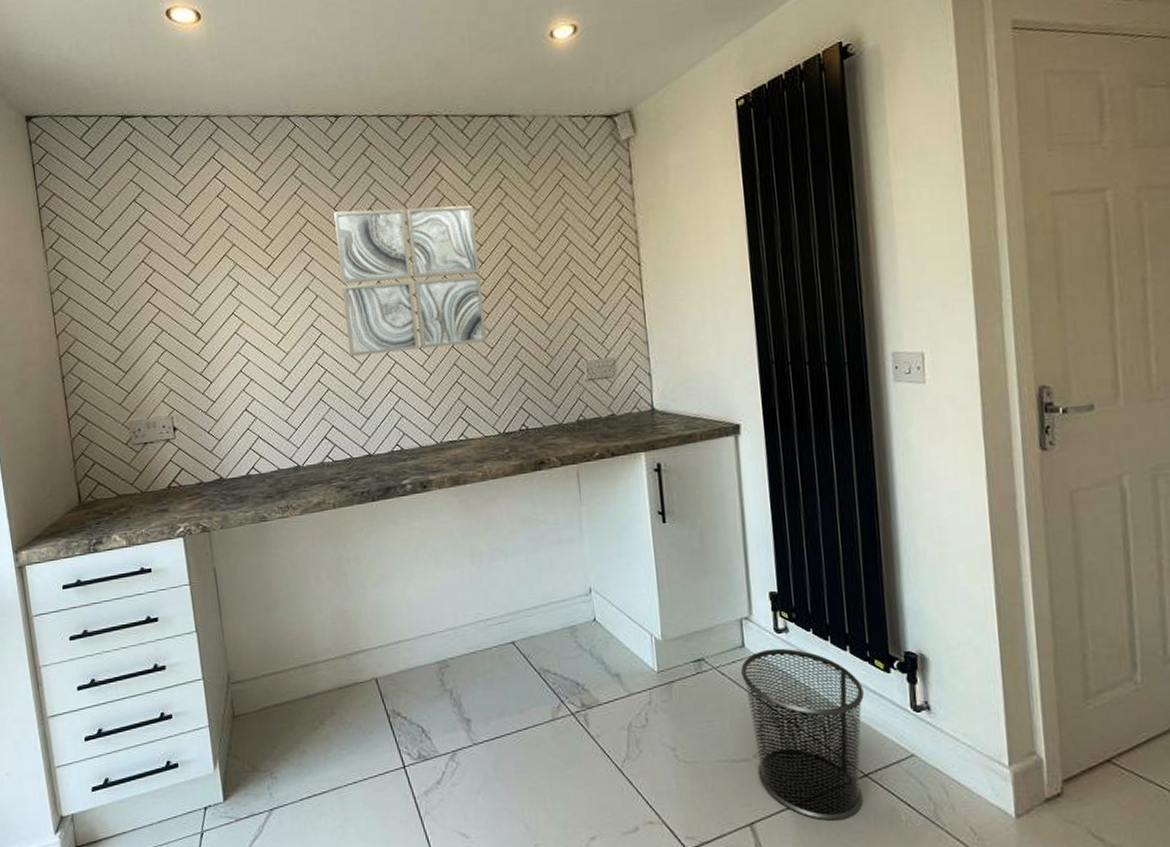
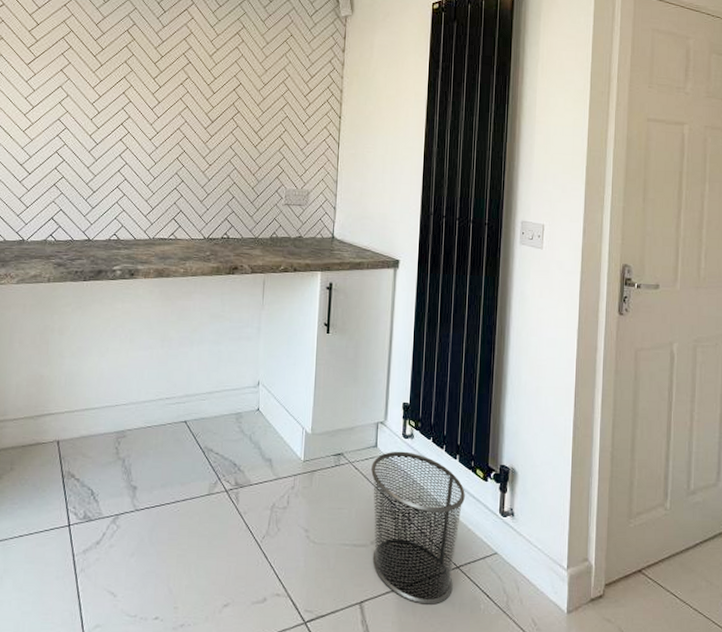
wall art: present [333,205,487,357] -> none [87,28,214,159]

